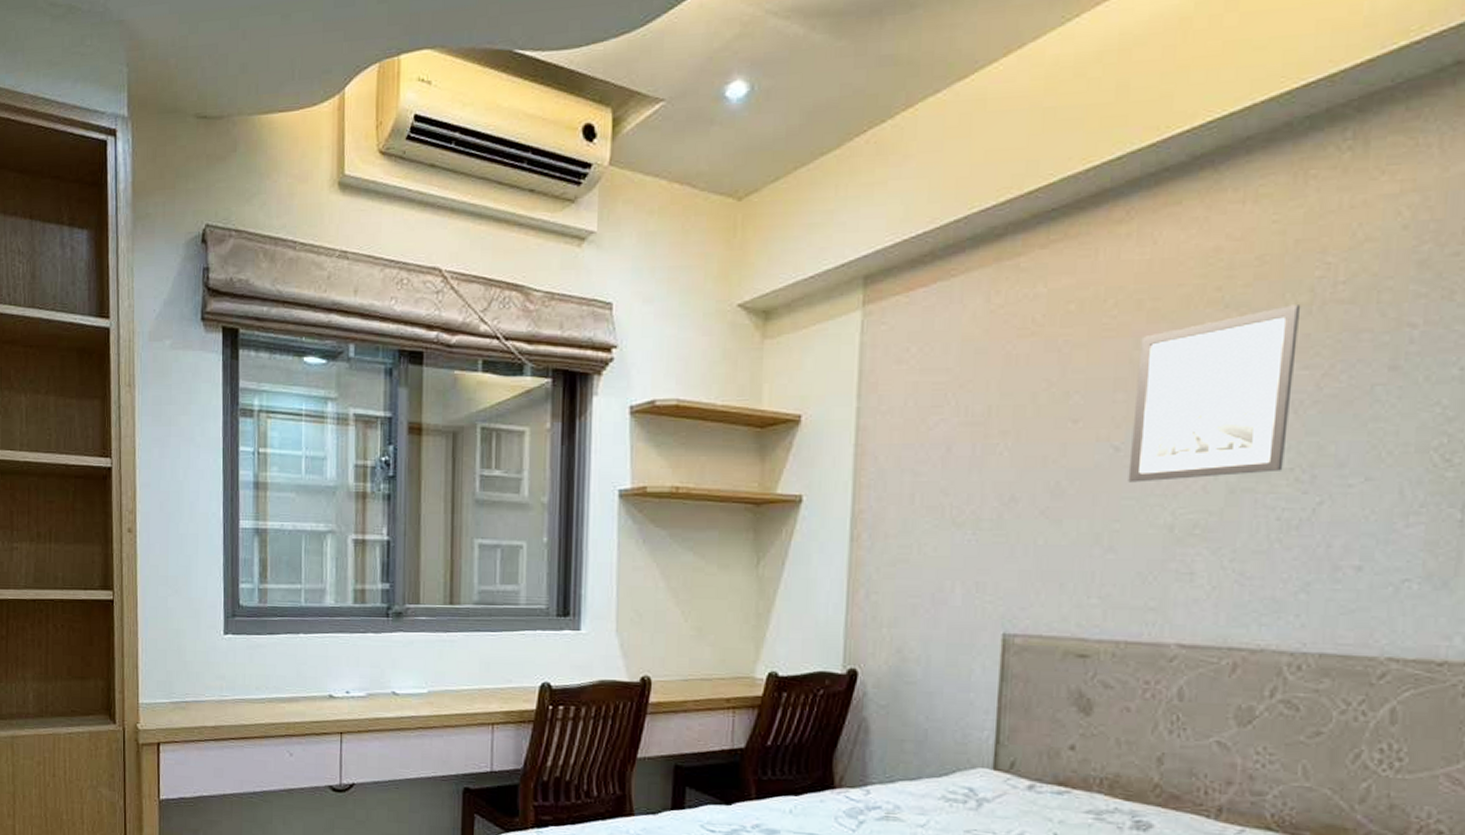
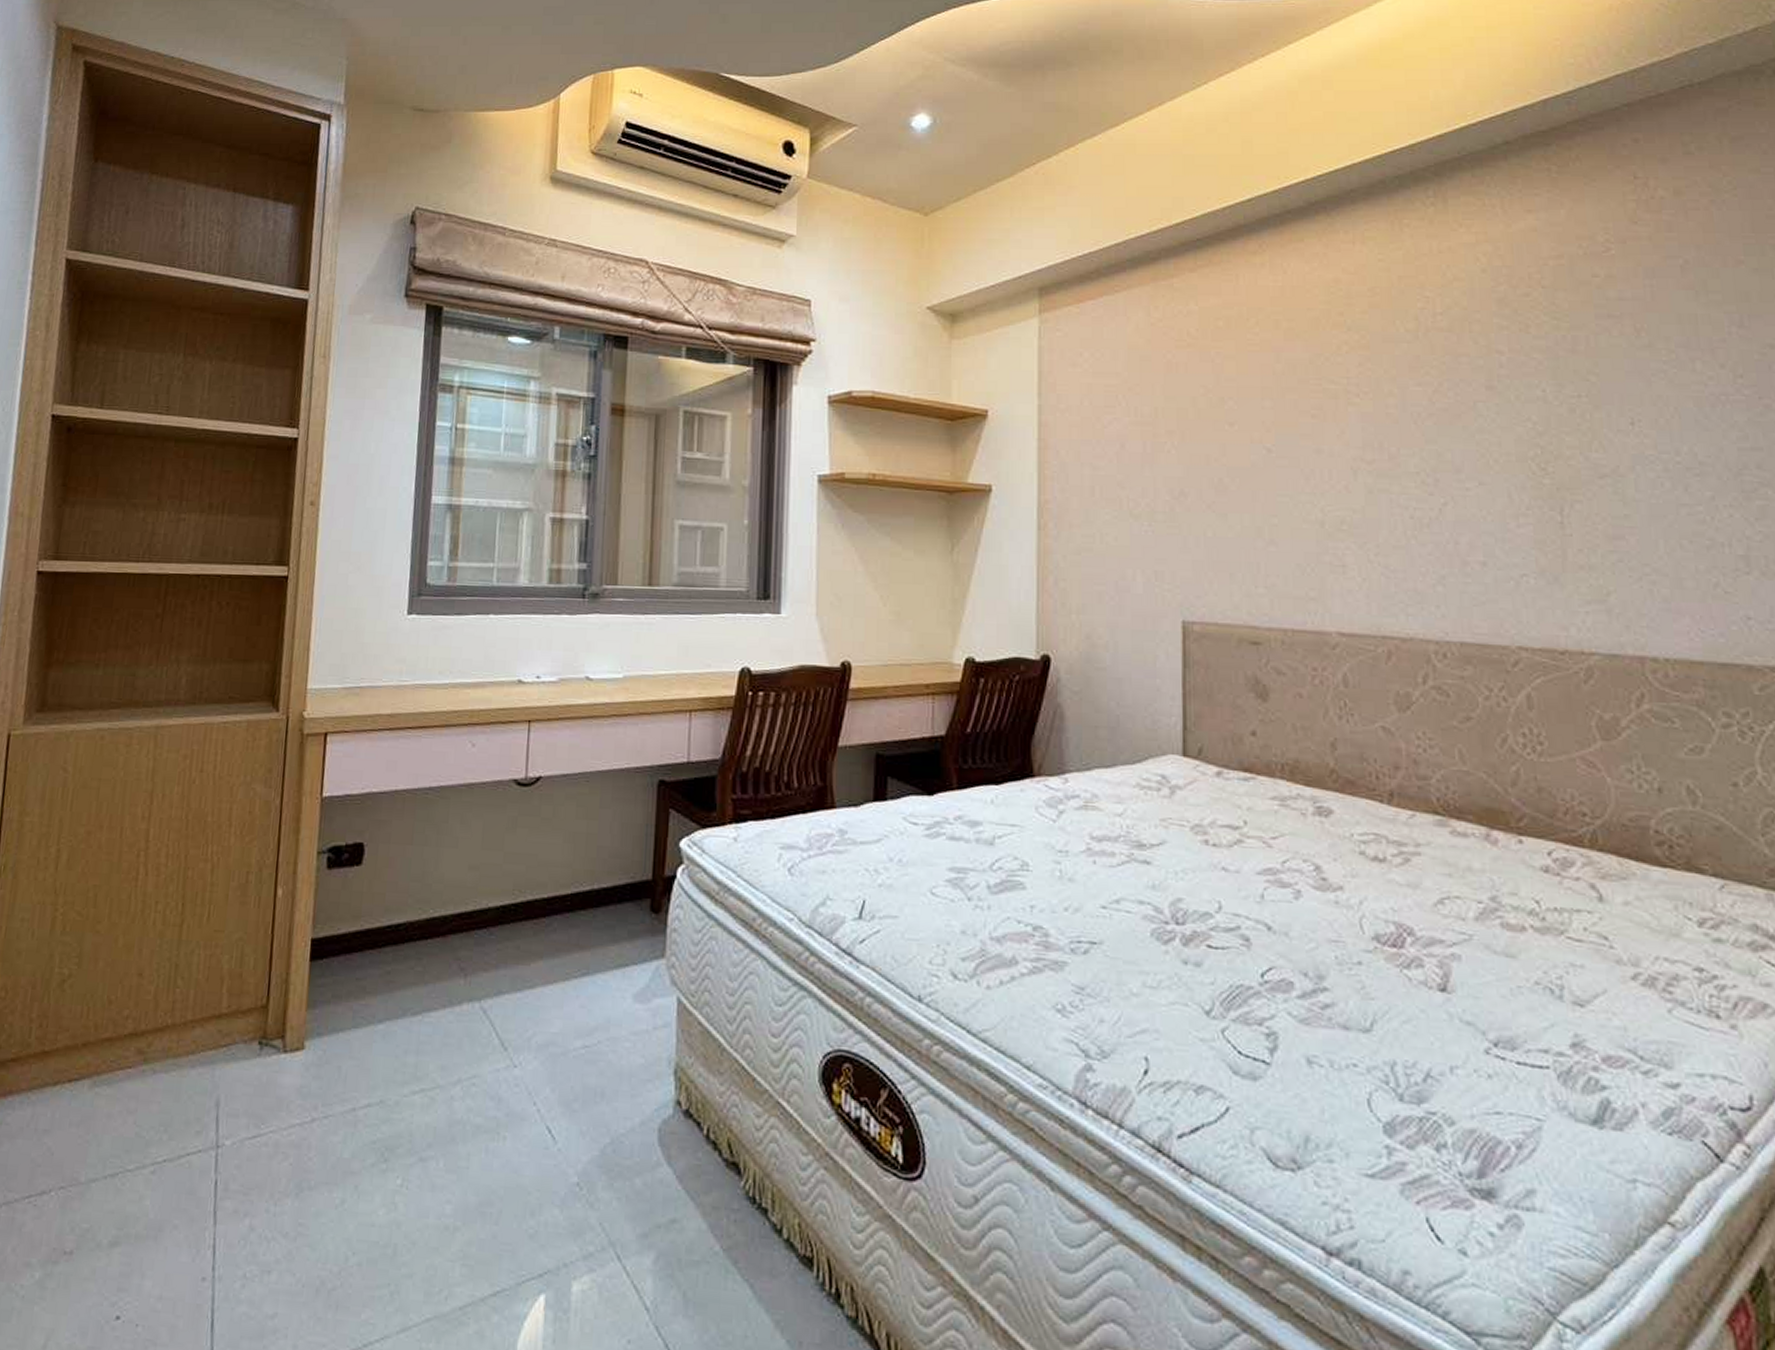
wall art: present [1128,305,1301,483] -> none [1280,331,1411,481]

